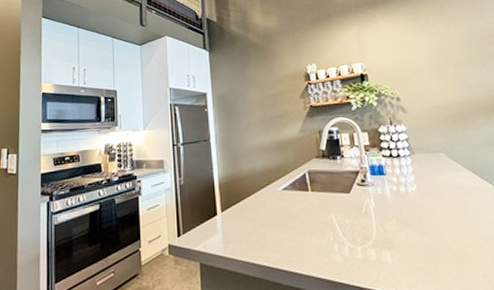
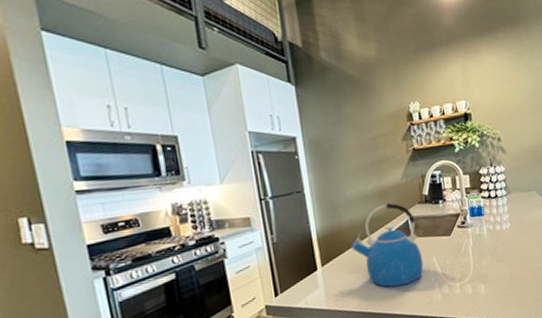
kettle: none [249,155,322,242] -> present [351,202,424,287]

